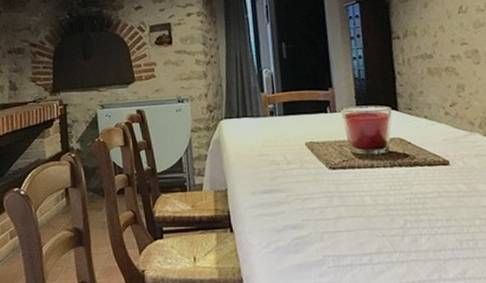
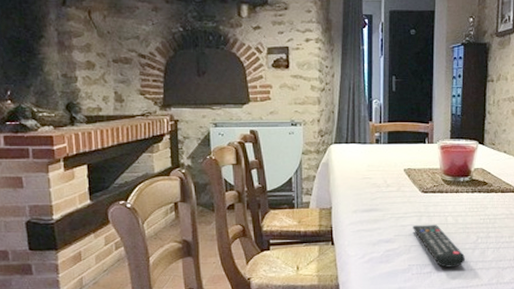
remote control: none [323,207,393,259] -> present [413,225,465,268]

